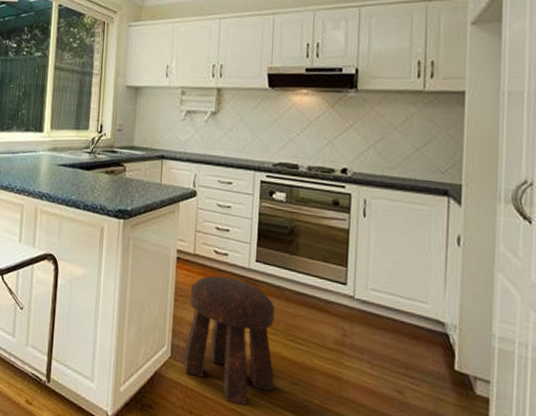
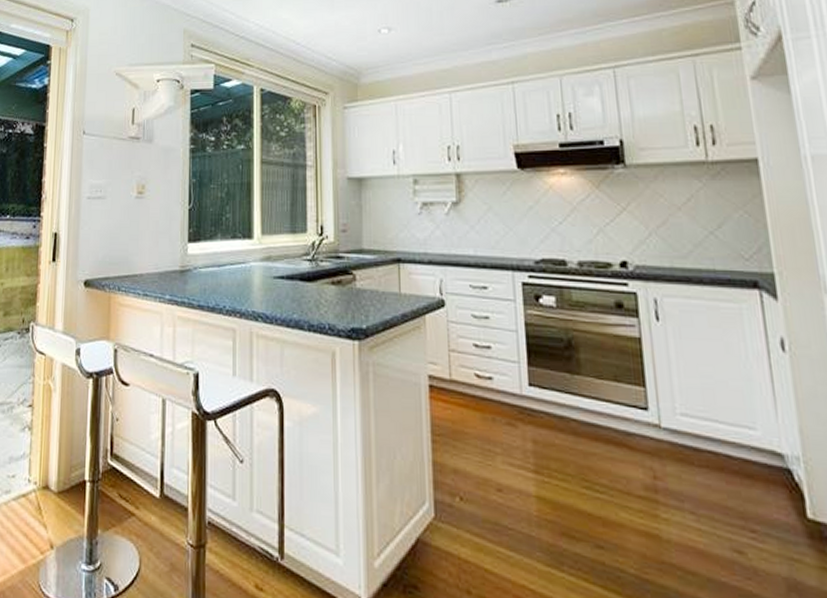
stool: present [184,275,275,405] -> none [450,406,572,580]

